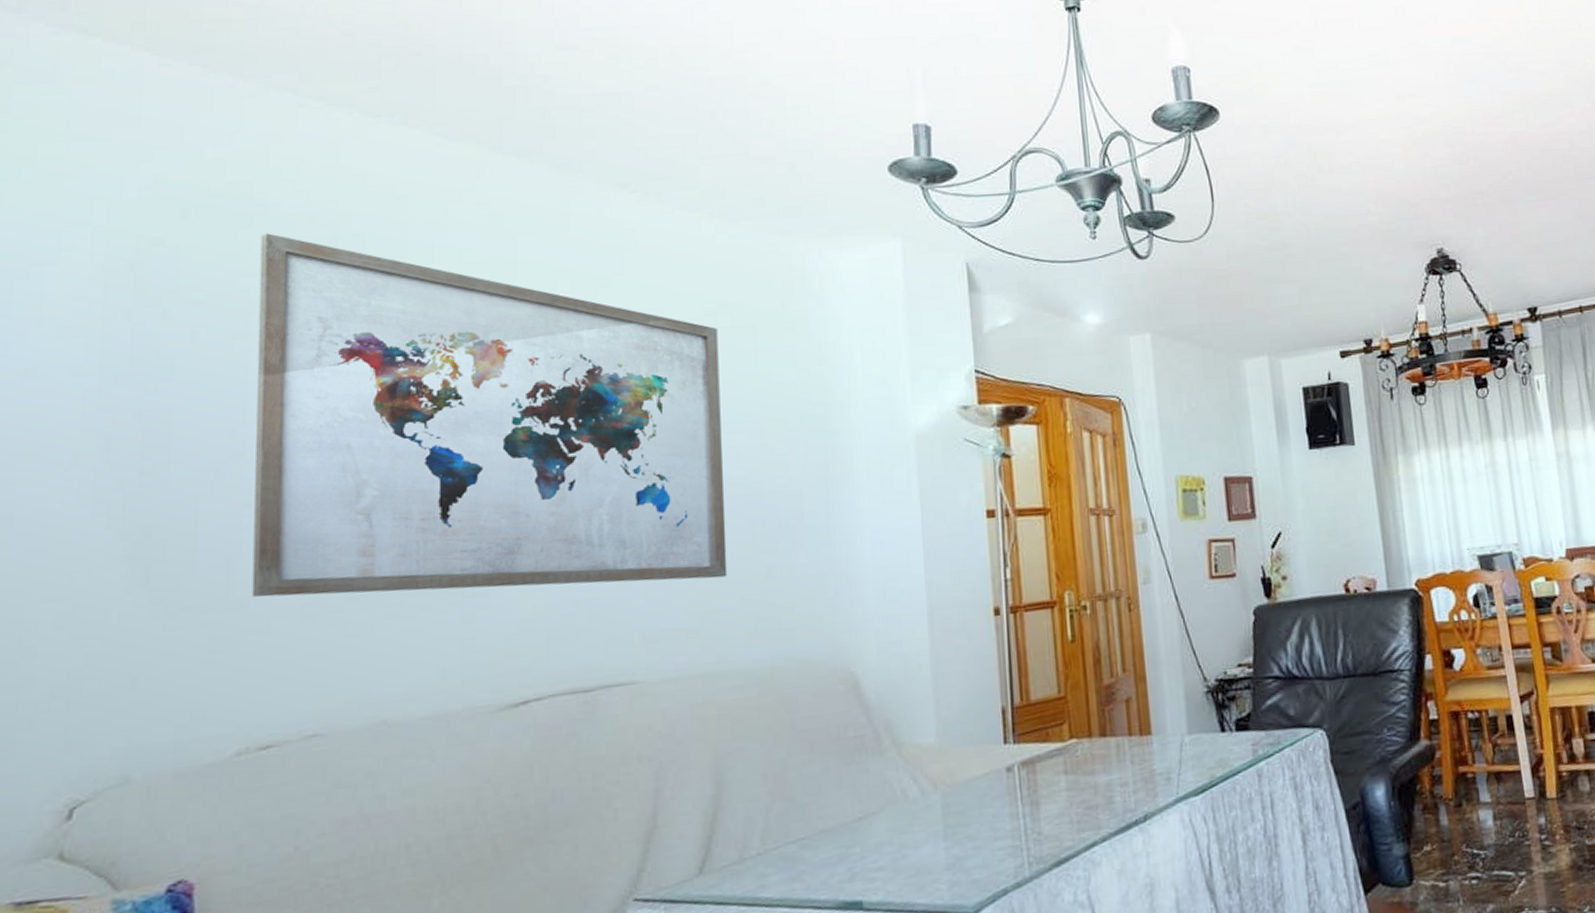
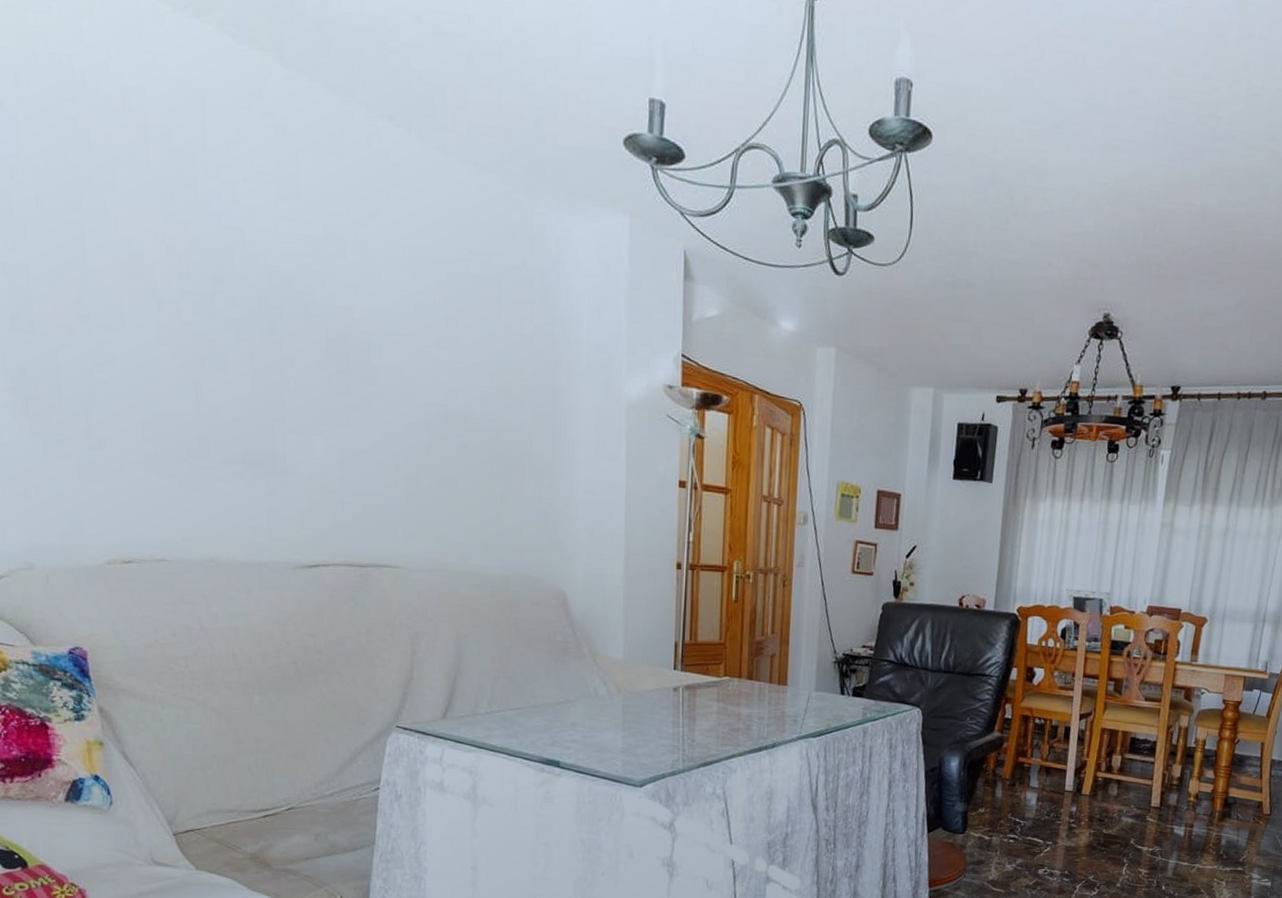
wall art: present [252,233,728,597] -> none [84,111,470,496]

